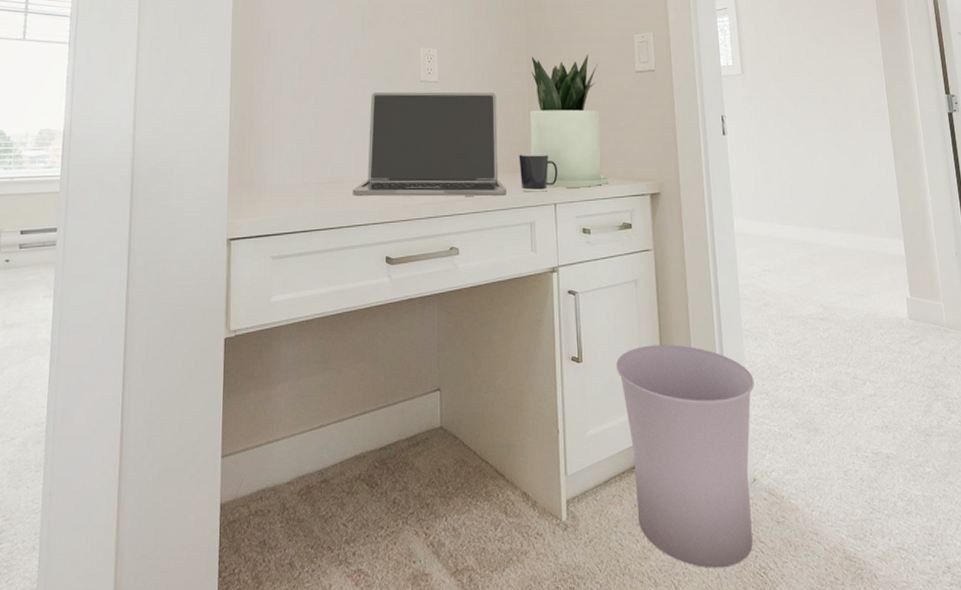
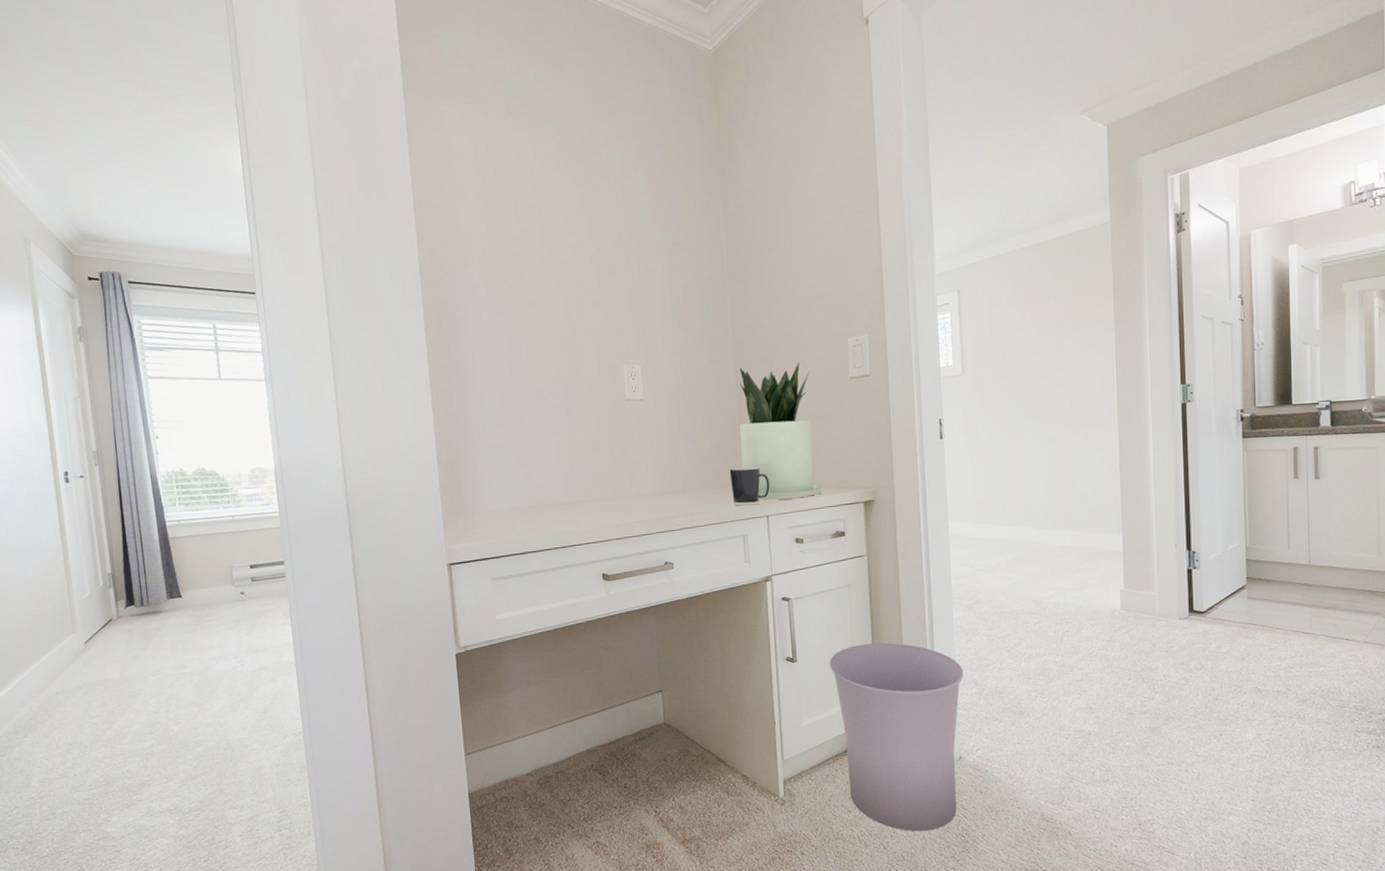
laptop: present [353,92,506,197] -> none [565,407,718,518]

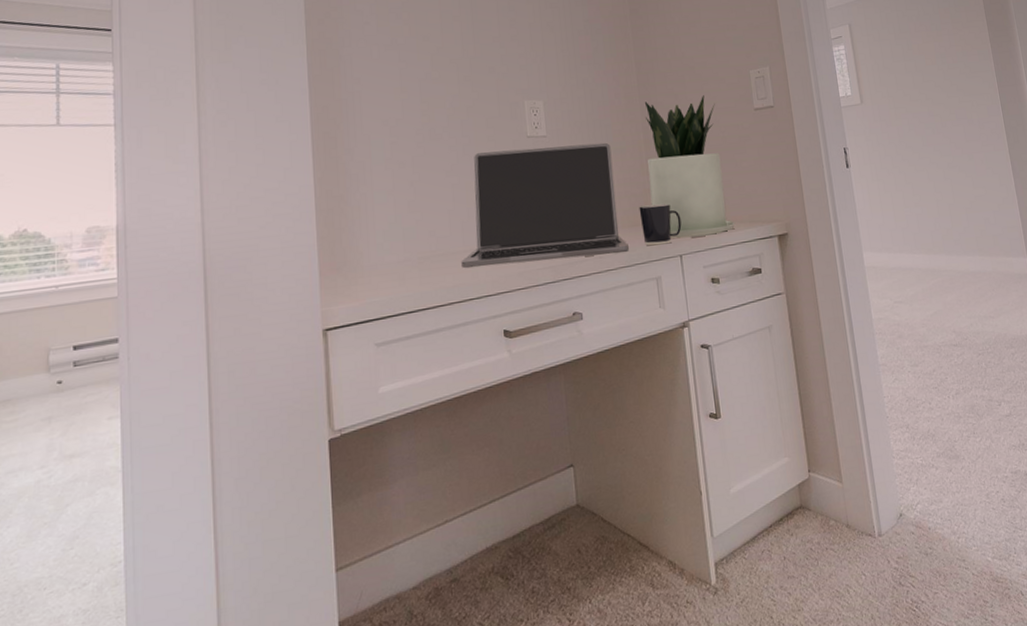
laptop: none [565,407,718,518] -> present [461,142,629,268]
waste bin: present [829,642,964,832] -> none [755,387,904,611]

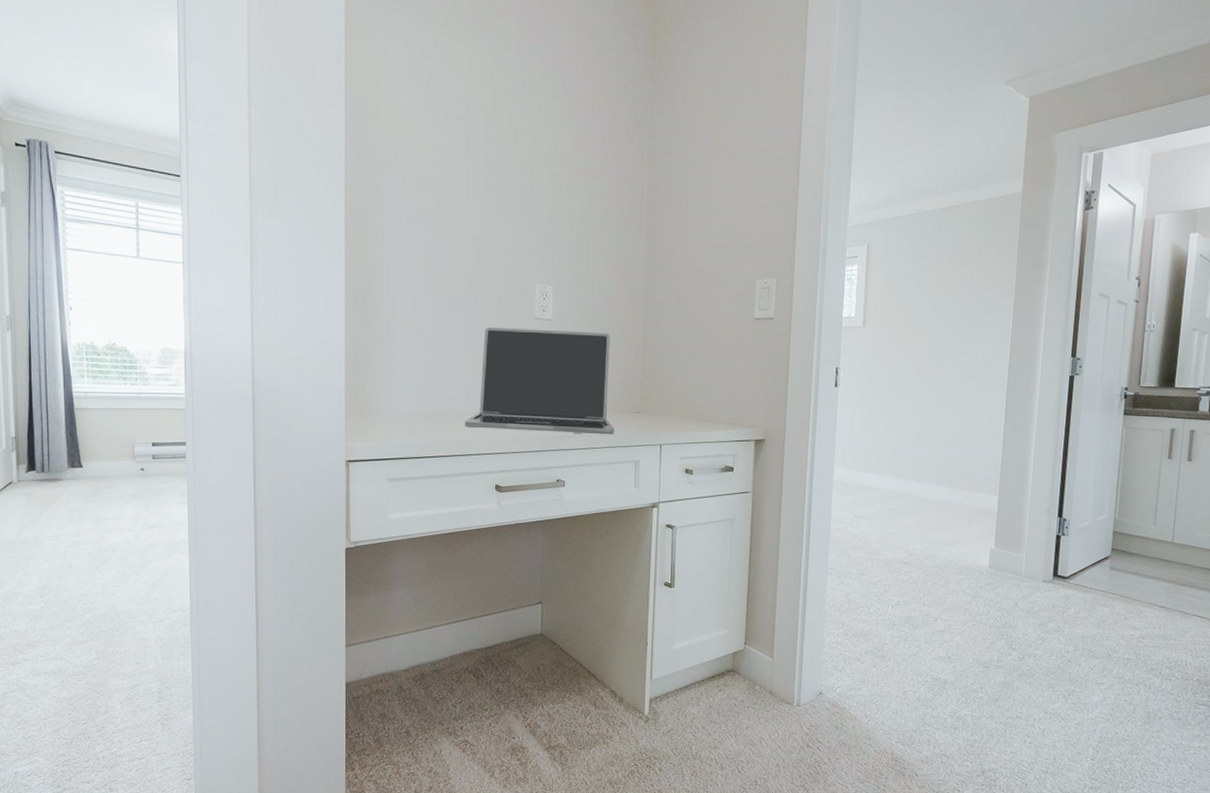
mug: present [639,203,682,246] -> none [628,395,666,433]
planter: present [644,95,736,239] -> none [640,299,717,431]

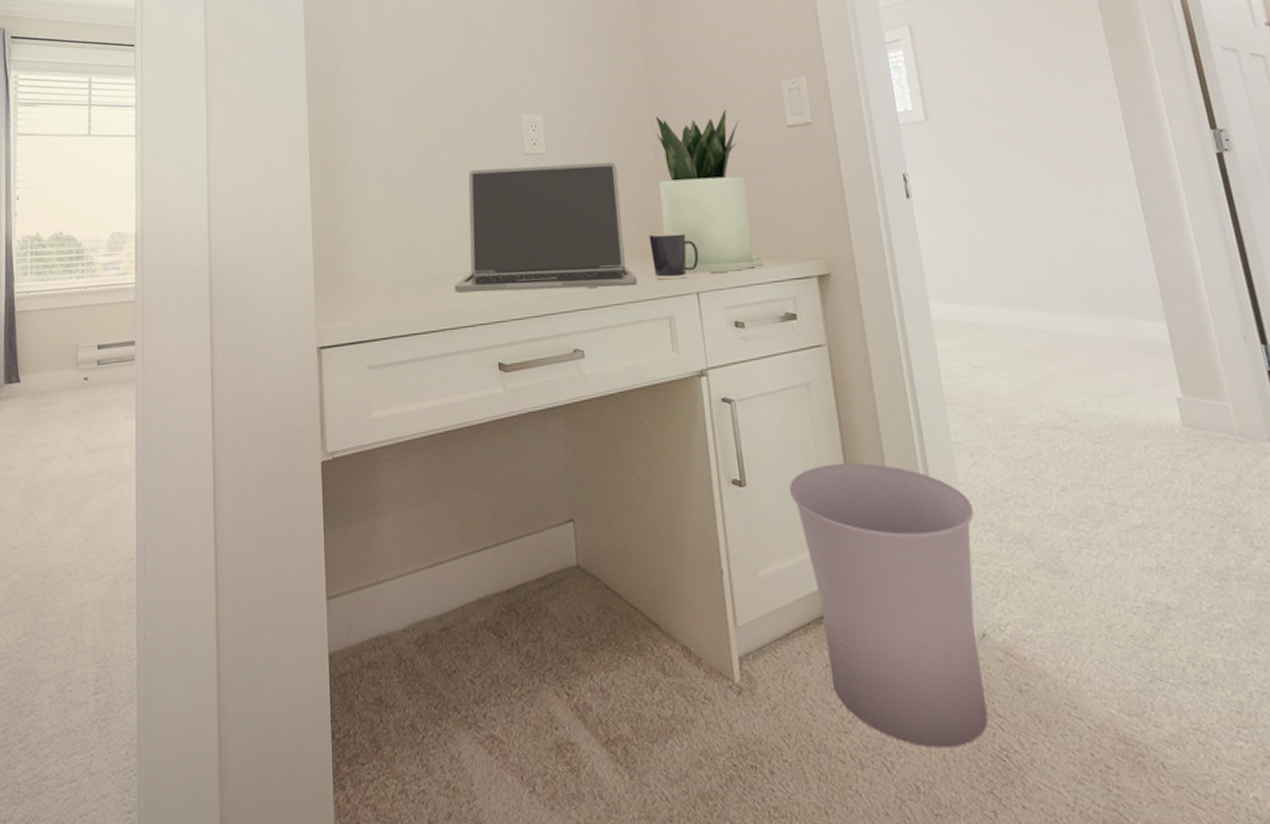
mug: none [628,395,666,433] -> present [648,232,699,280]
planter: none [640,299,717,431] -> present [655,110,764,273]
waste bin: none [705,576,833,760] -> present [789,463,989,748]

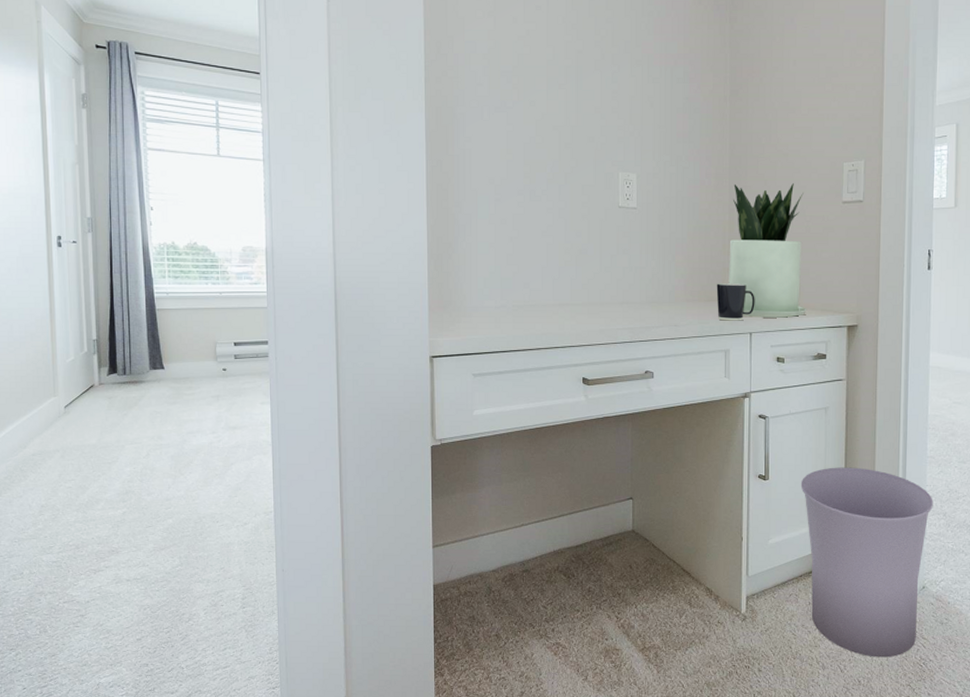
laptop: present [454,162,637,293] -> none [550,218,702,324]

